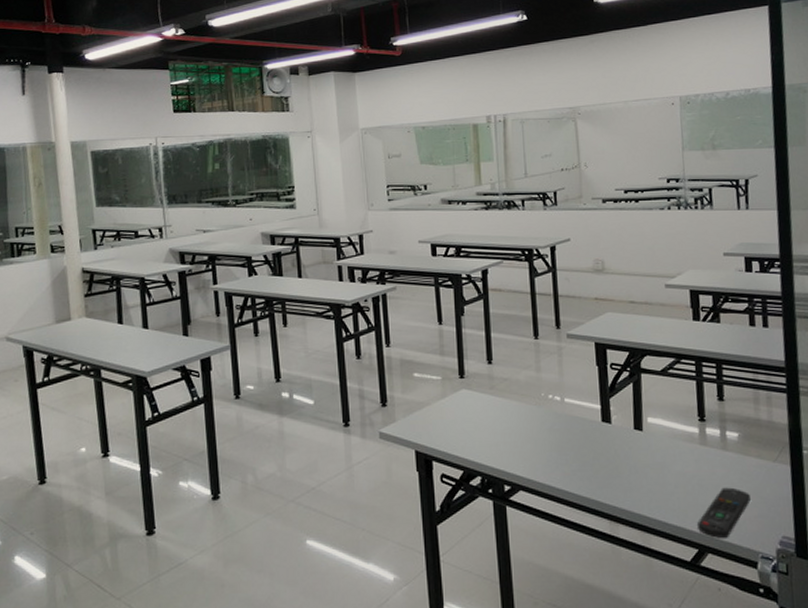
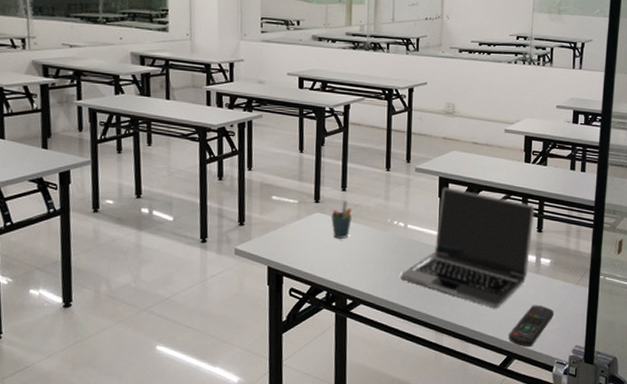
pen holder: none [479,375,501,417] -> present [331,201,352,239]
laptop: none [562,353,713,493] -> present [401,187,535,309]

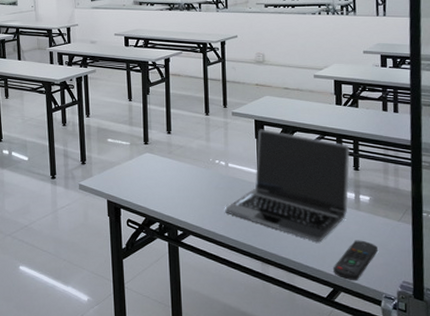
pen holder: present [331,201,352,239] -> none [159,142,177,176]

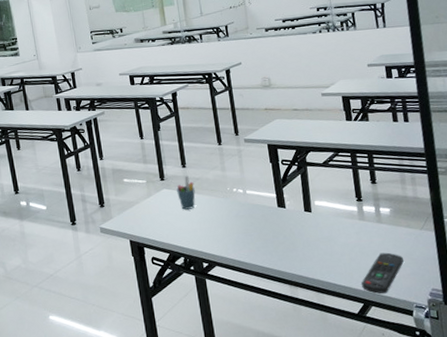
pen holder: none [159,142,177,176] -> present [177,176,195,210]
laptop: present [225,129,350,243] -> none [248,152,369,260]

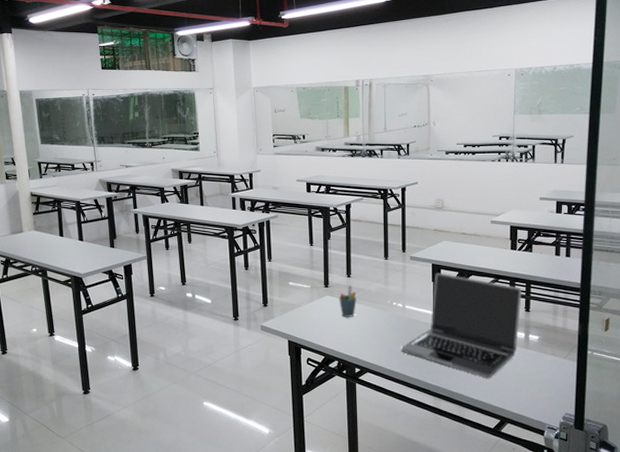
laptop: none [248,152,369,260] -> present [401,272,522,379]
remote control: present [361,252,404,294] -> none [501,376,543,414]

